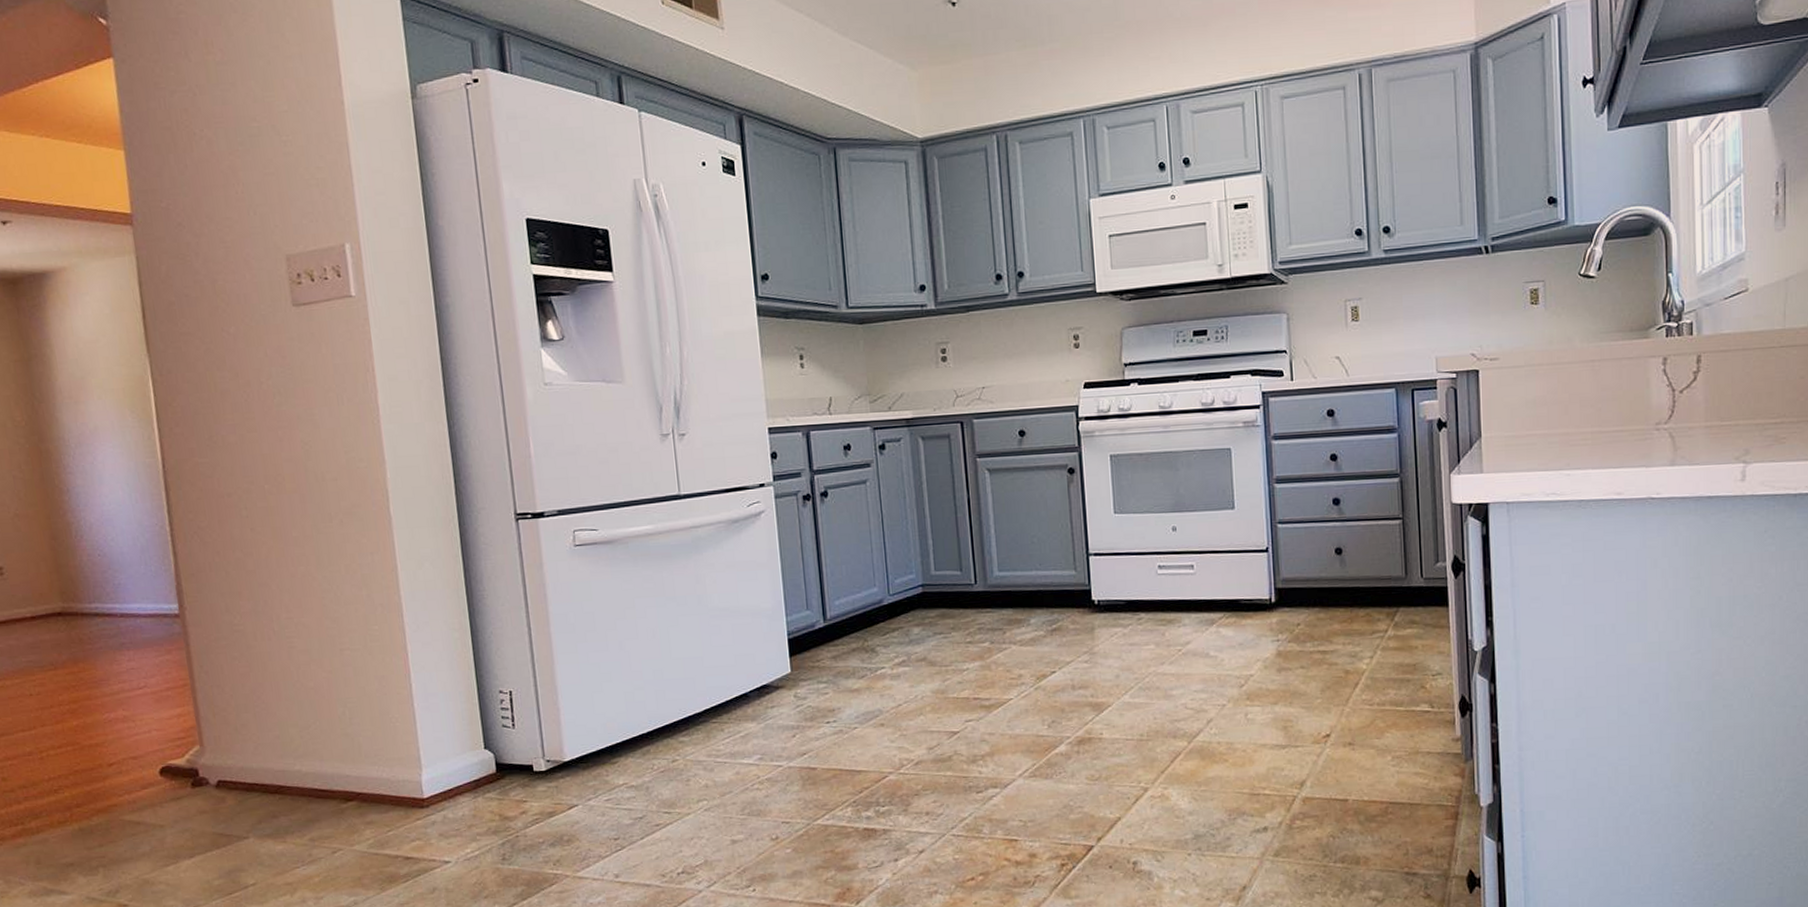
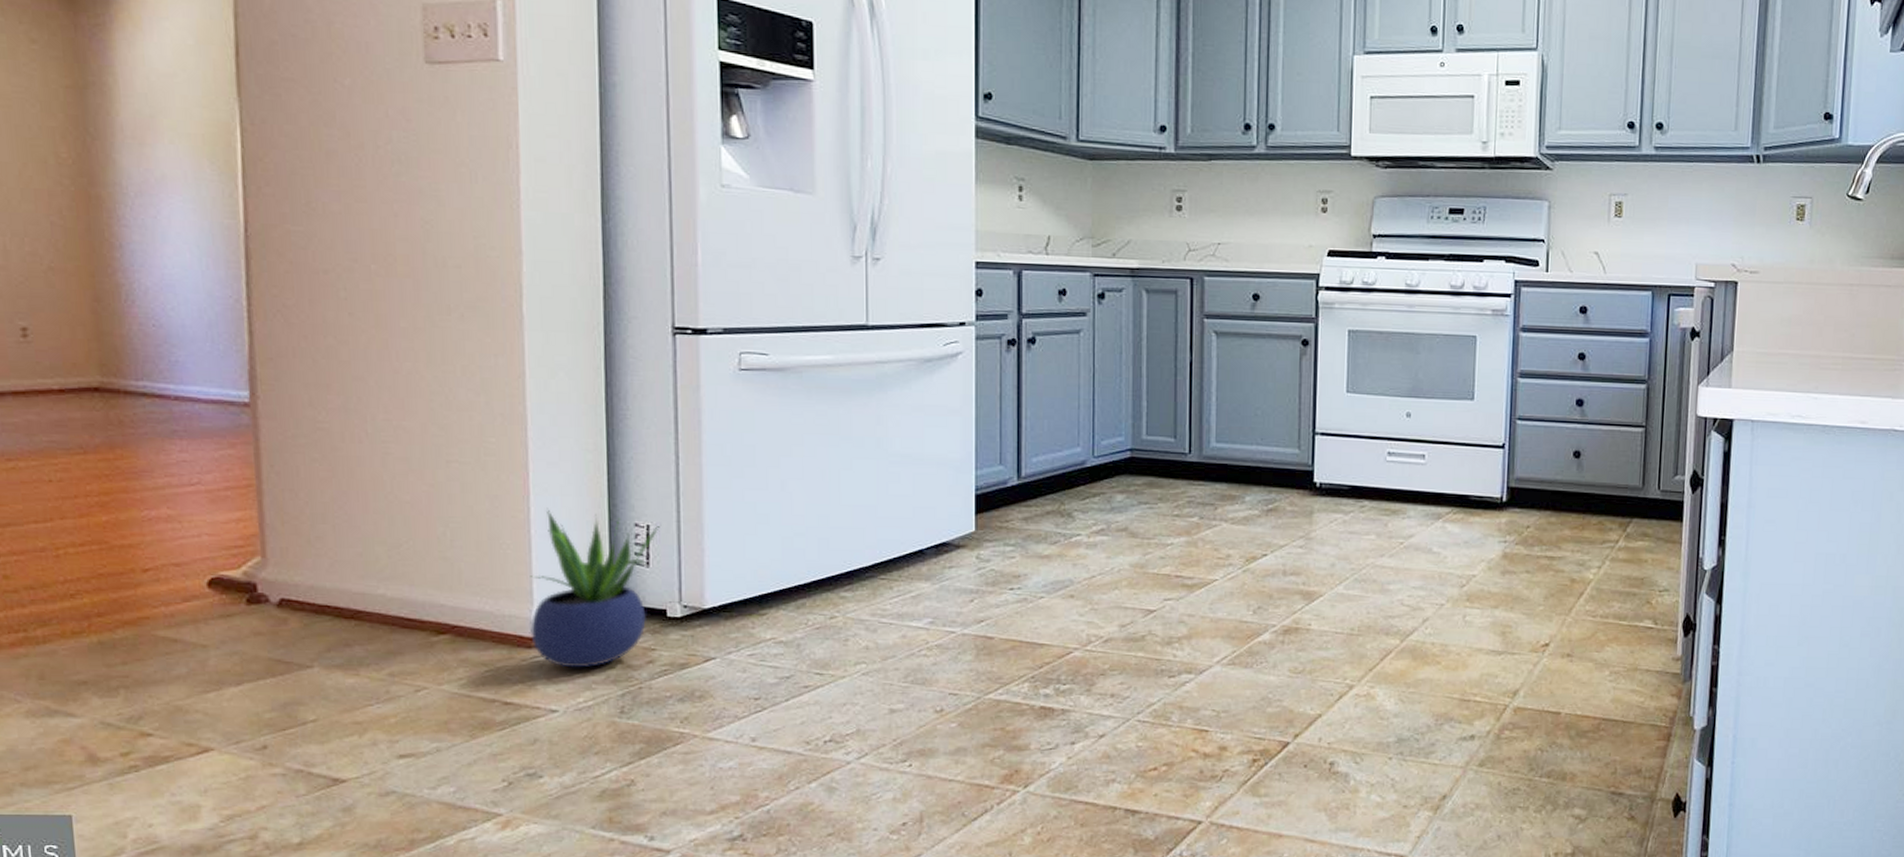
potted plant: none [416,683,522,823] -> present [529,507,661,668]

